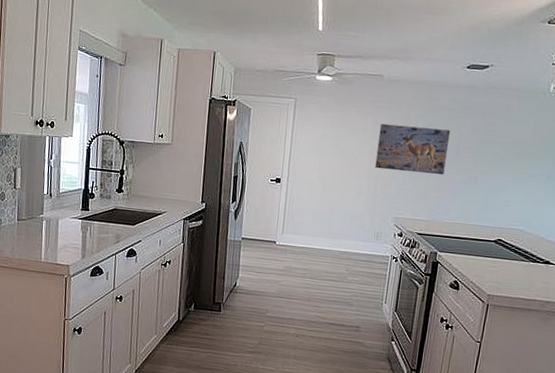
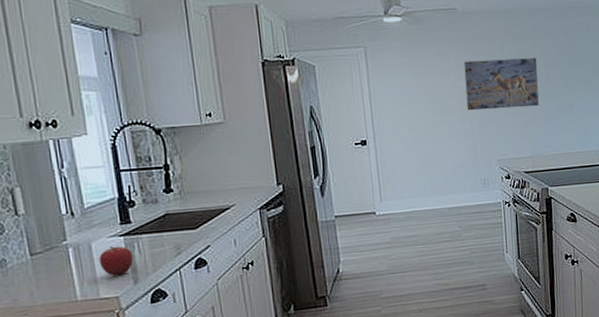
fruit: none [61,226,86,249] -> present [99,246,134,276]

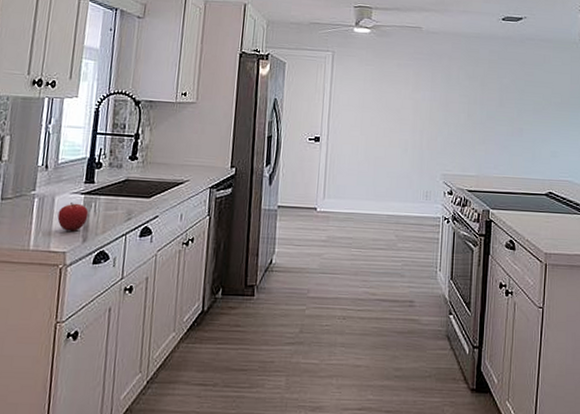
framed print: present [463,57,539,111] -> none [419,76,492,128]

